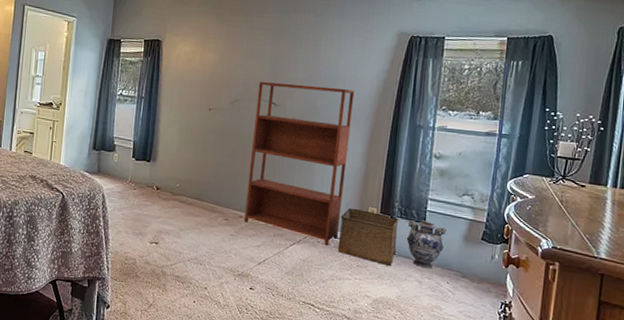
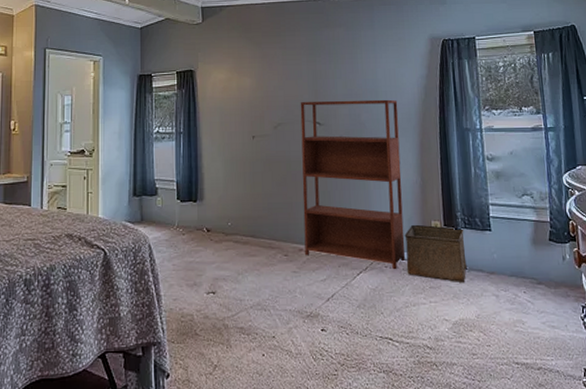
vase: present [406,220,446,269] -> none [474,229,515,280]

